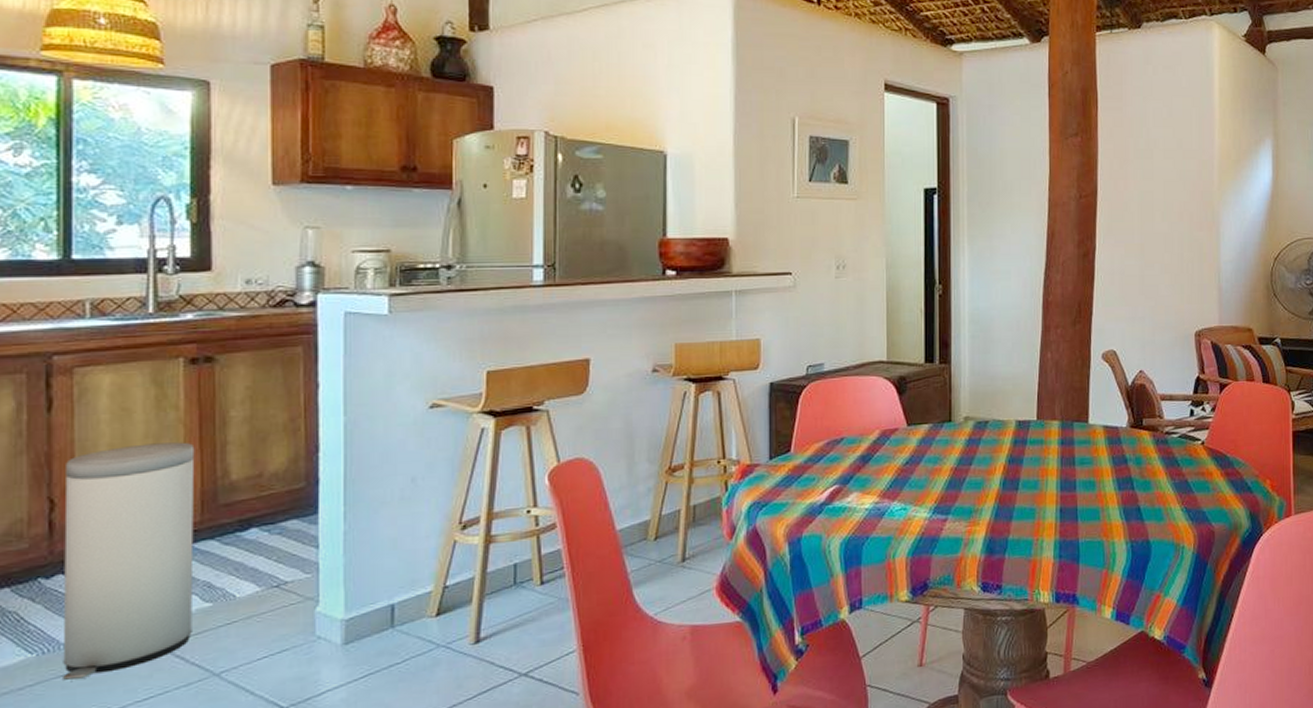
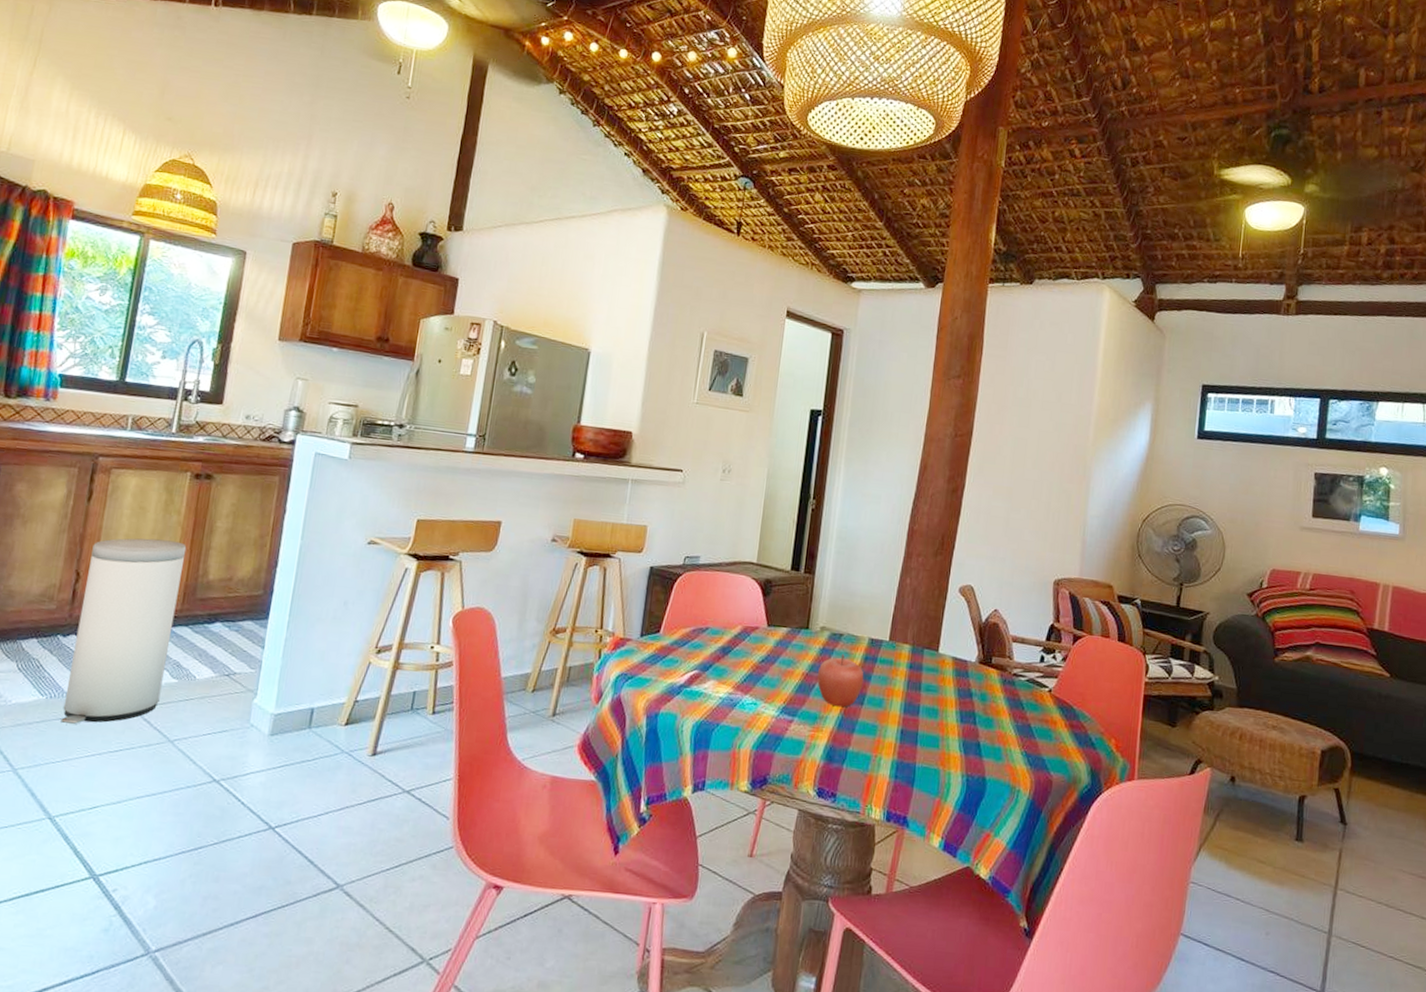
fruit: none [967,441,1016,497] -> present [817,653,864,707]

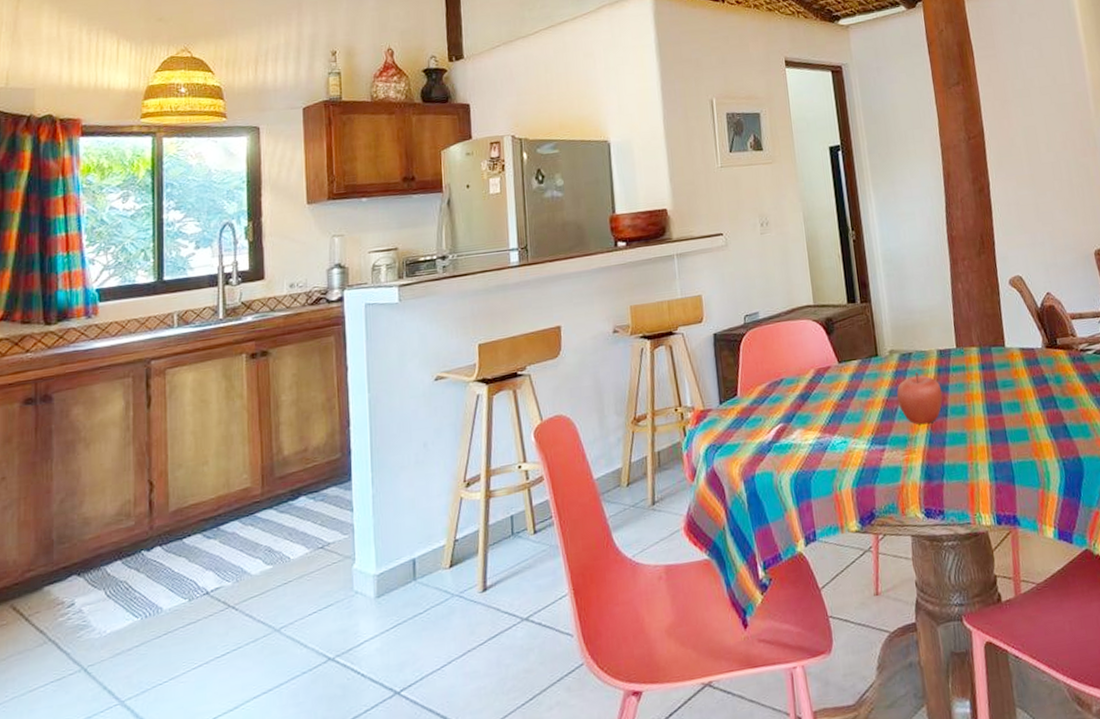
pedal bin: present [61,538,187,725] -> none [160,425,258,642]

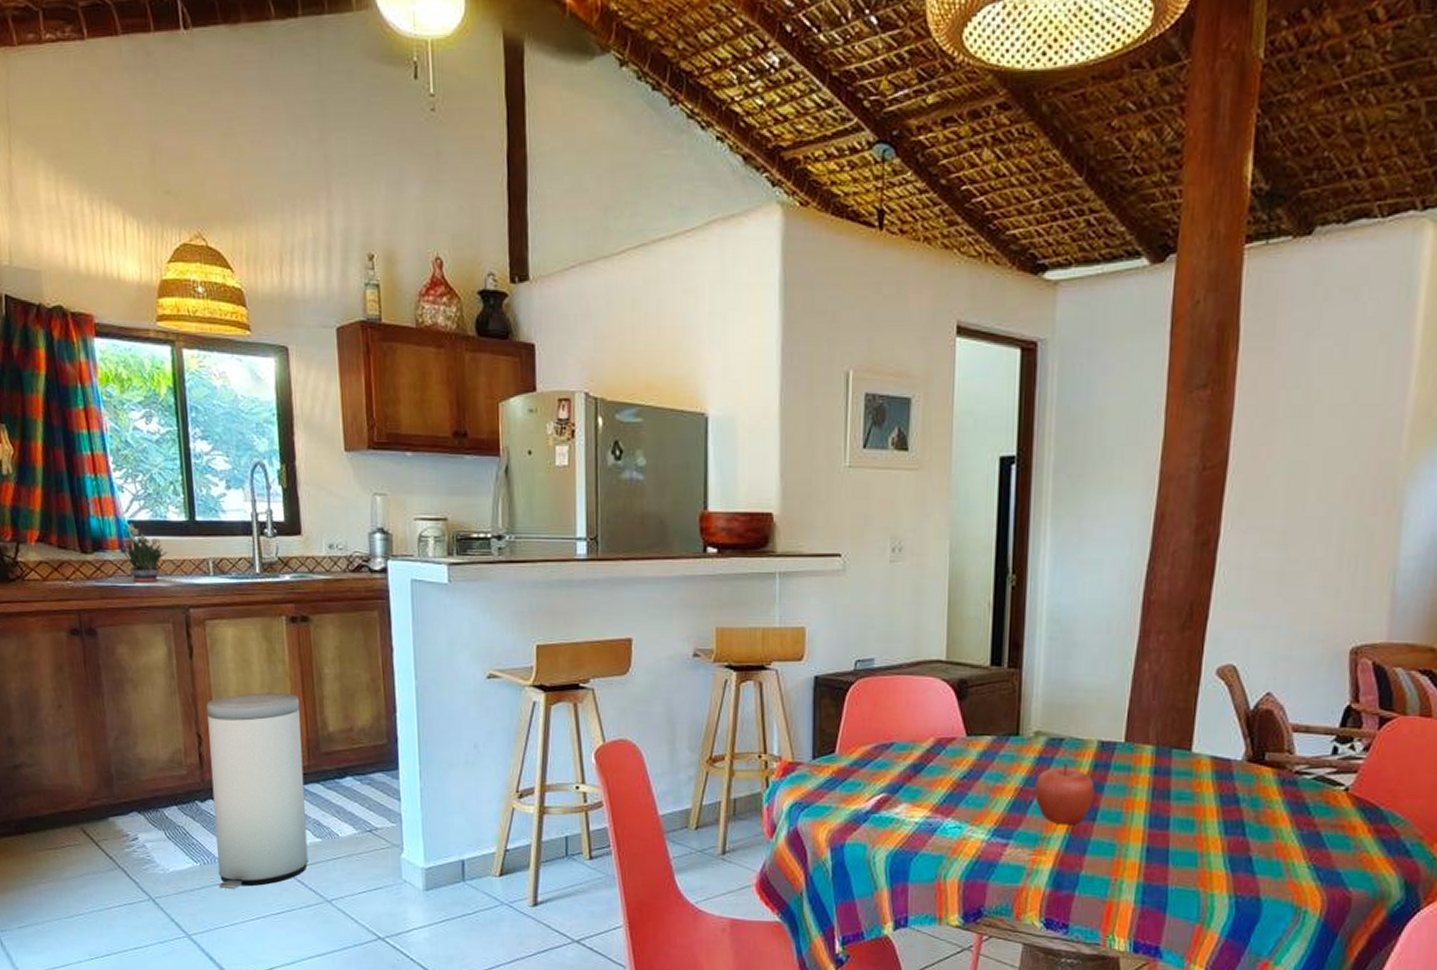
potted flower: none [56,291,158,350] -> present [95,523,195,588]
pedal bin: none [160,425,258,642] -> present [206,692,308,890]

